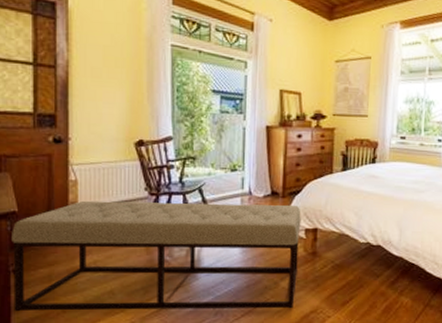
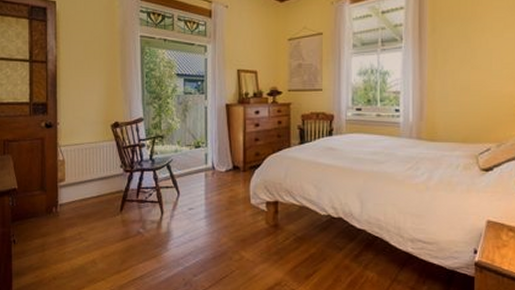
bench: present [12,200,301,312] -> none [13,178,262,281]

